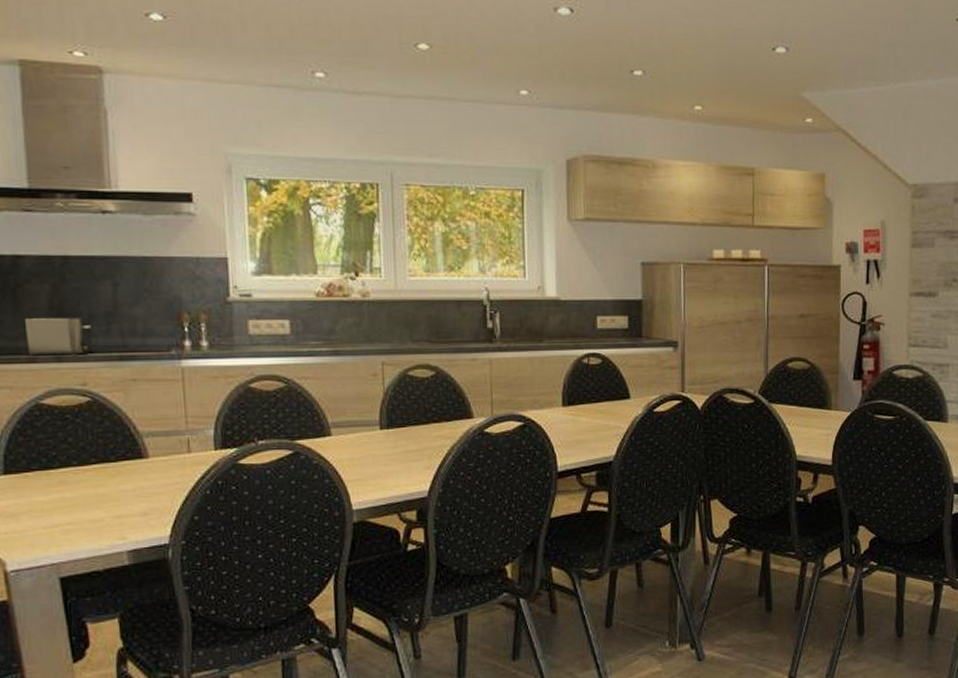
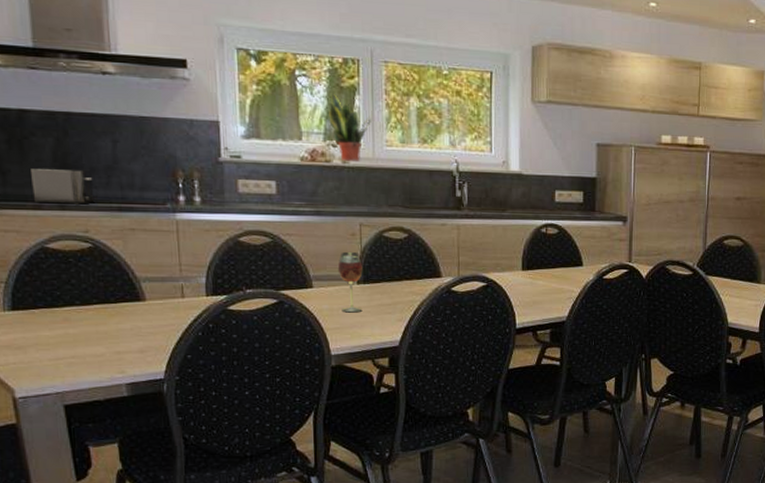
potted plant: none [345,221,394,296] -> present [328,93,372,163]
wineglass: none [359,395,387,462] -> present [338,252,363,313]

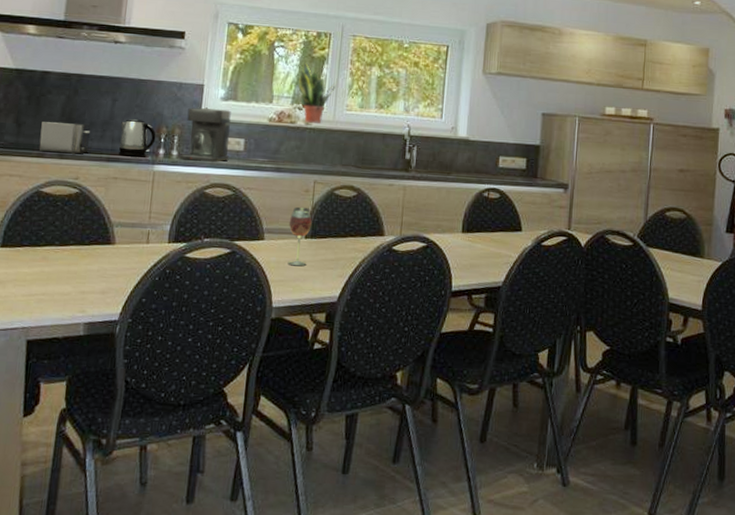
kettle: none [128,161,173,205] -> present [119,118,156,157]
coffee maker: none [203,148,261,209] -> present [179,107,231,163]

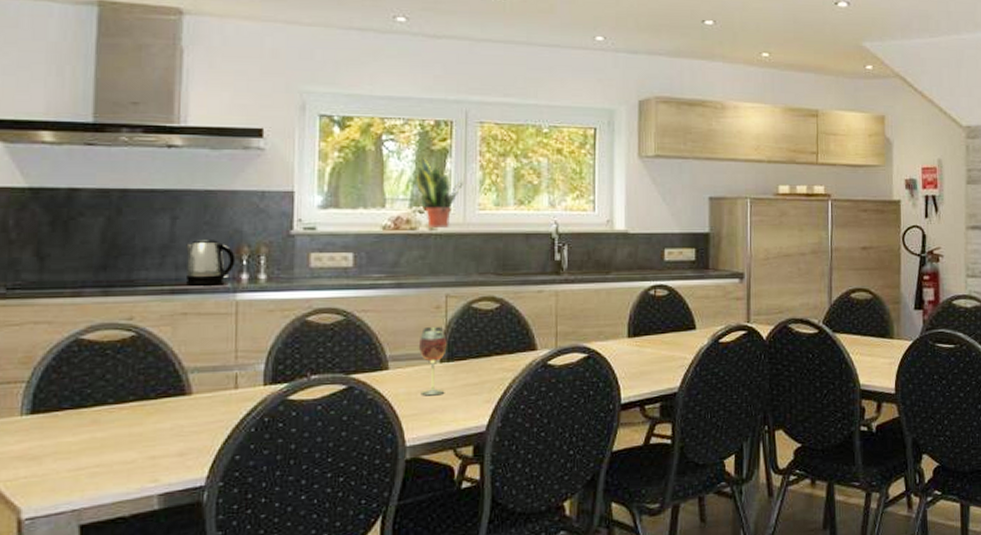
toaster: present [39,120,91,154] -> none [72,249,145,290]
coffee maker: present [179,107,231,163] -> none [269,220,335,285]

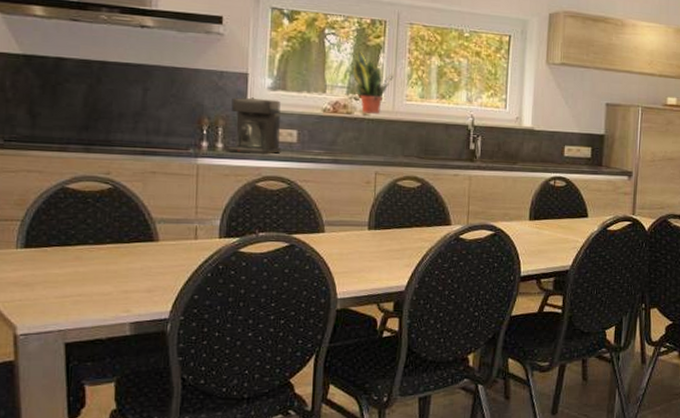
kettle: present [186,238,236,286] -> none [155,109,197,150]
coffee maker: none [269,220,335,285] -> present [225,97,281,155]
wineglass: present [419,327,447,396] -> none [351,199,375,258]

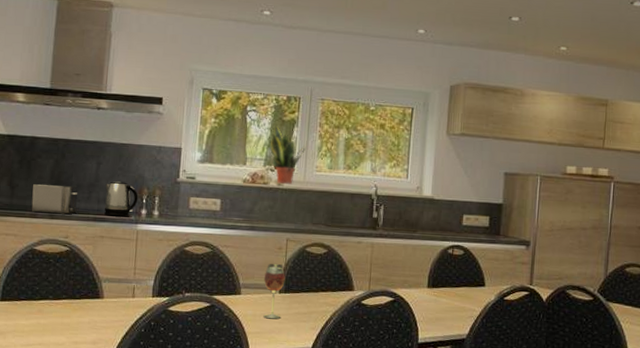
toaster: none [59,111,121,148] -> present [31,183,78,215]
kettle: none [155,109,197,150] -> present [104,180,138,217]
coffee maker: present [225,97,281,155] -> none [160,170,208,222]
wineglass: none [351,199,375,258] -> present [263,264,286,319]

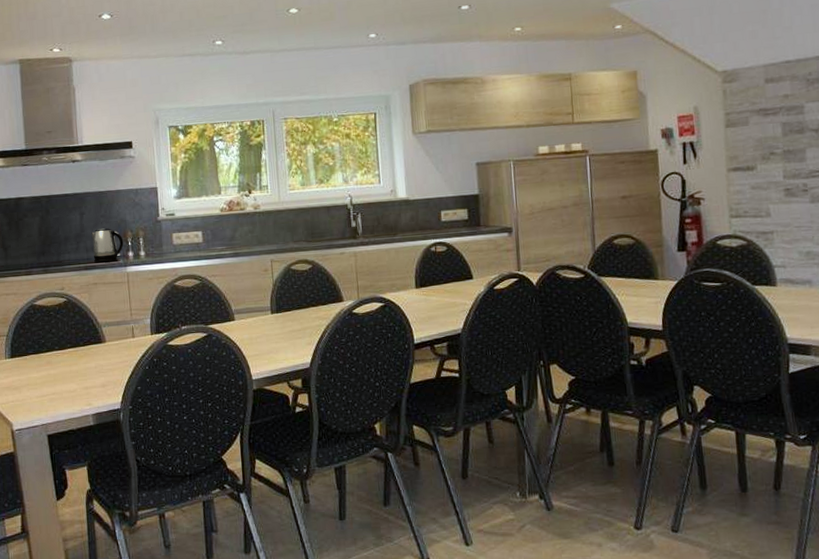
toaster: present [31,183,78,215] -> none [23,238,68,270]
wineglass: present [263,264,286,319] -> none [255,286,277,340]
potted plant: present [270,125,307,185] -> none [240,151,277,208]

